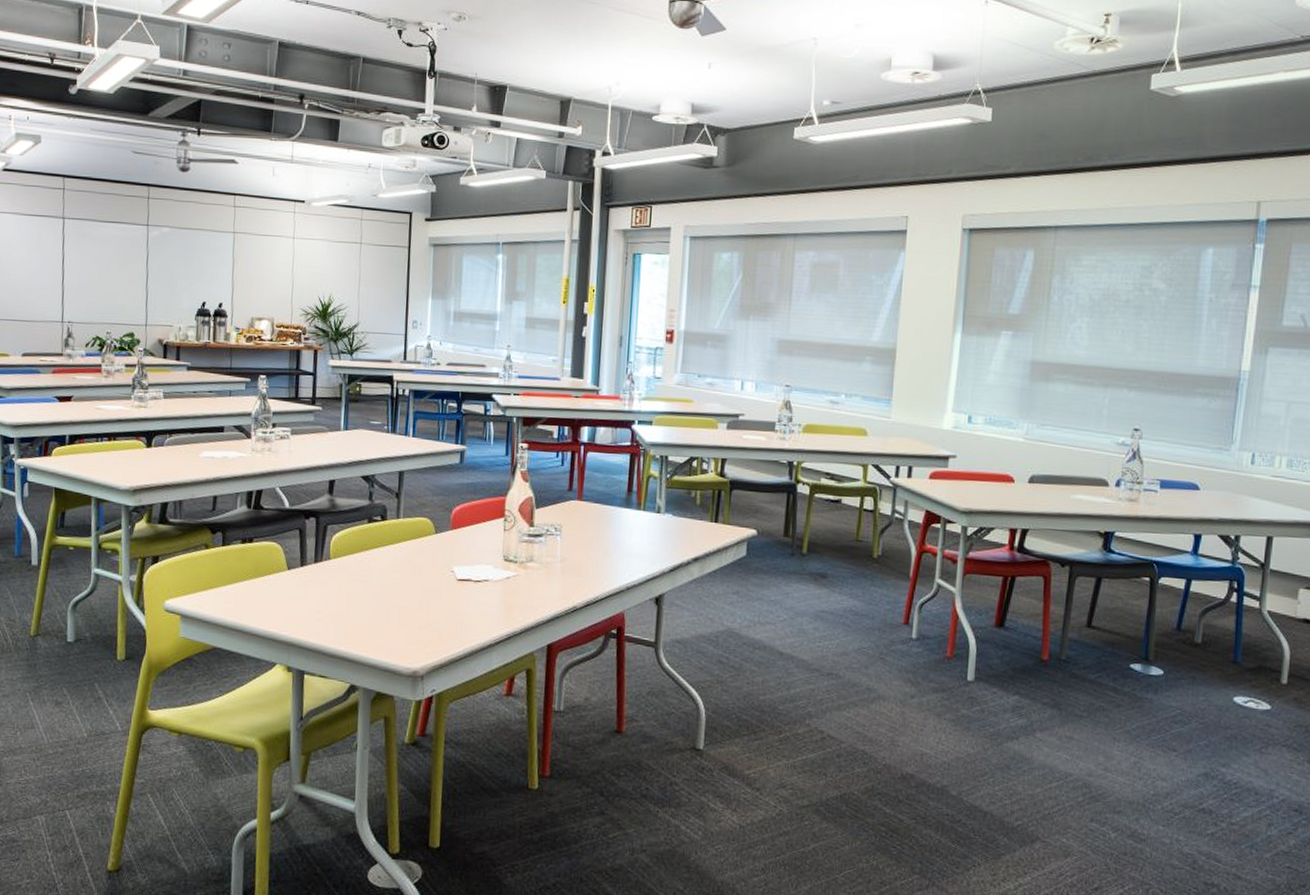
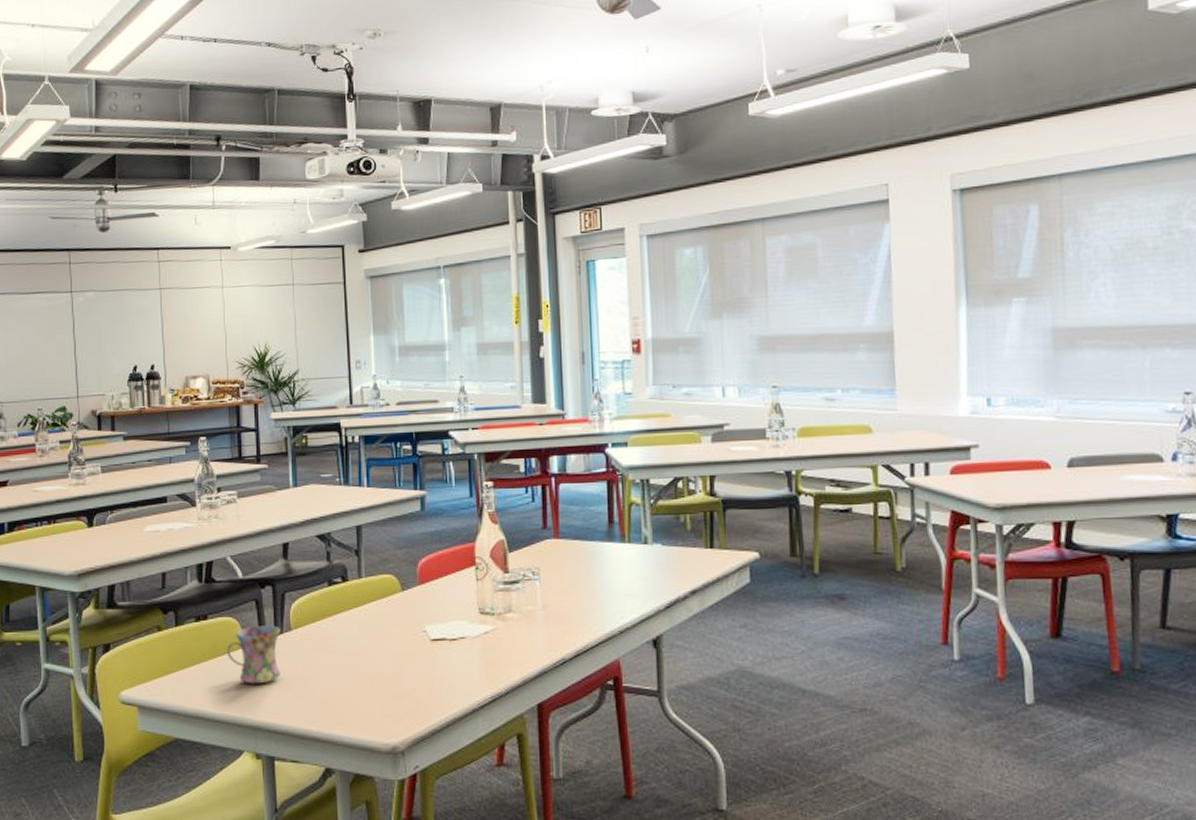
mug: none [268,552,321,605] -> present [226,625,281,684]

